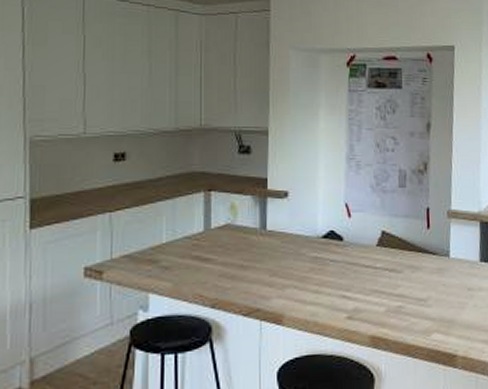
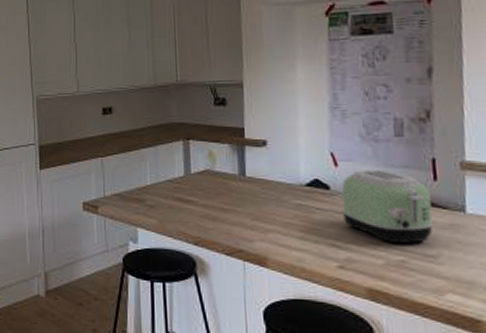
toaster: none [352,220,425,291] -> present [341,170,434,244]

